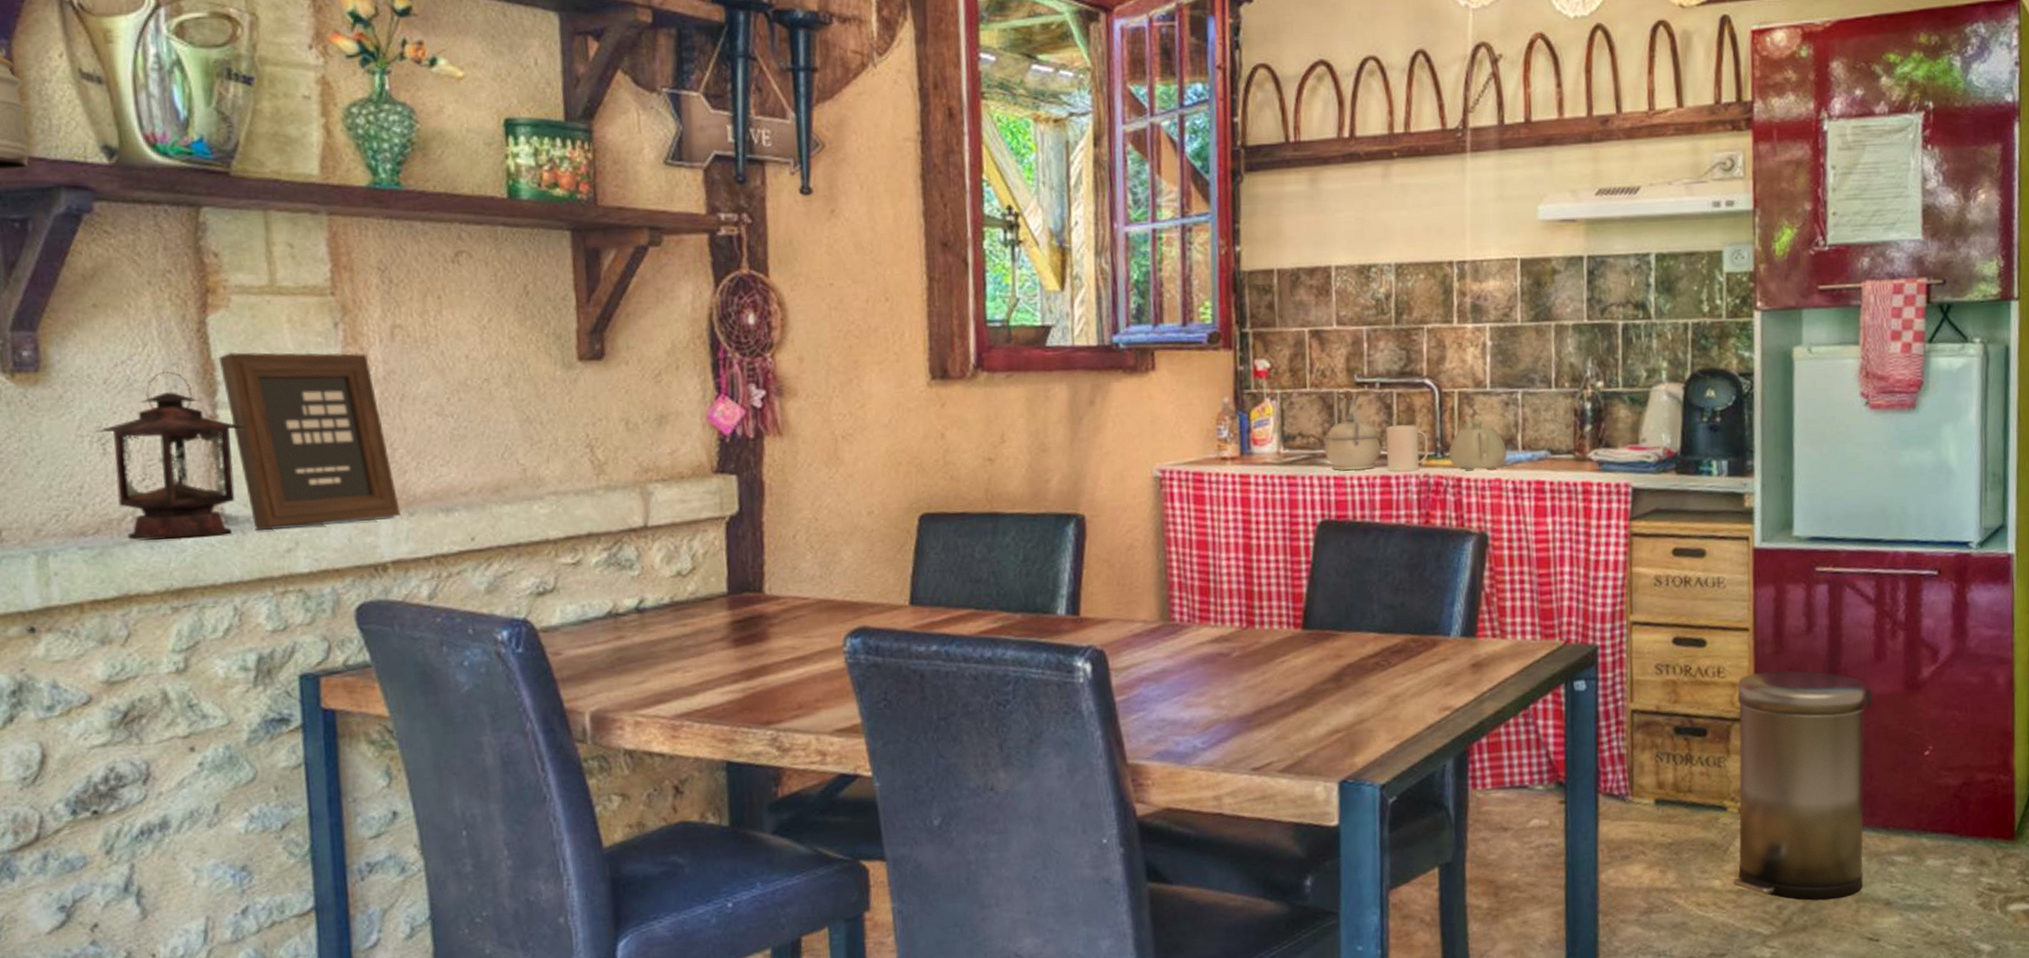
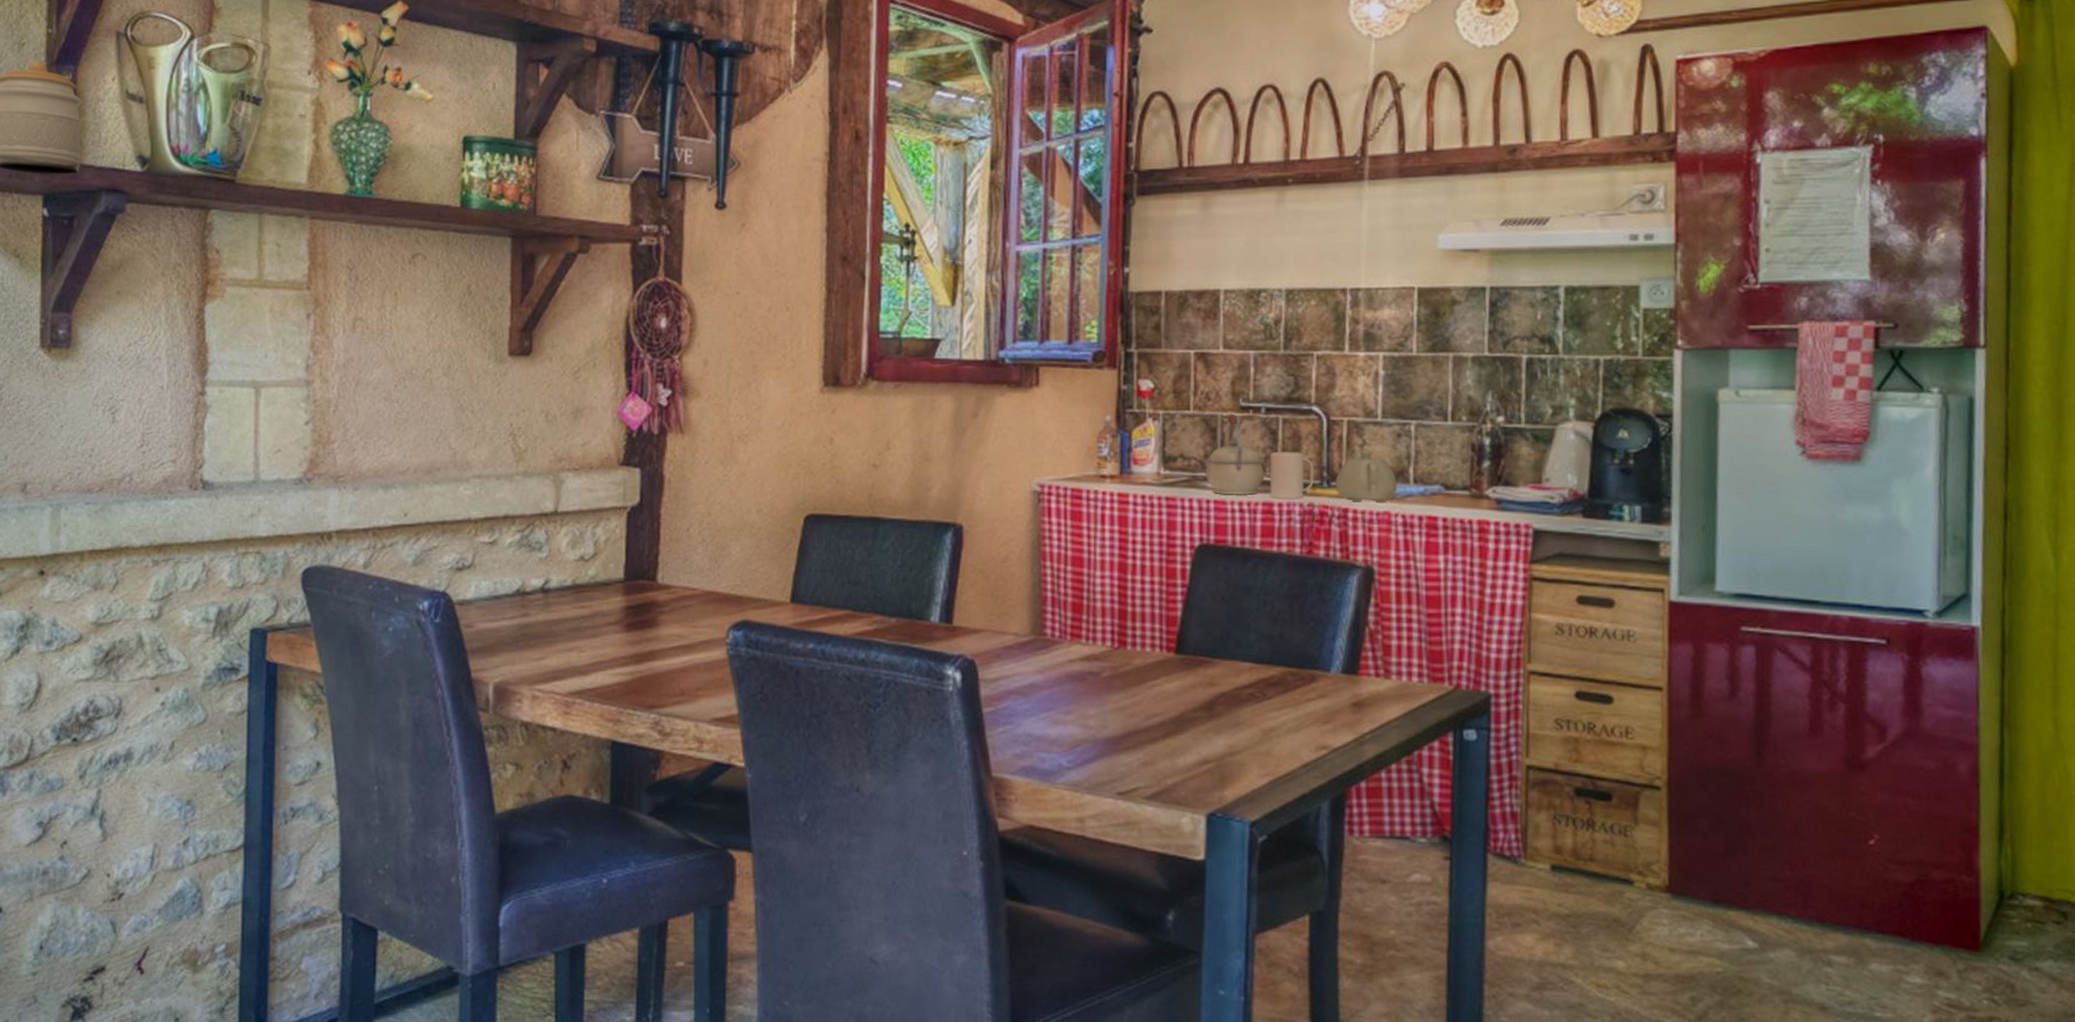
candle lantern: present [96,371,246,541] -> none [109,351,227,501]
picture frame: present [218,351,401,531] -> none [211,336,347,497]
pedal bin: present [1733,670,1872,900] -> none [1639,736,1806,997]

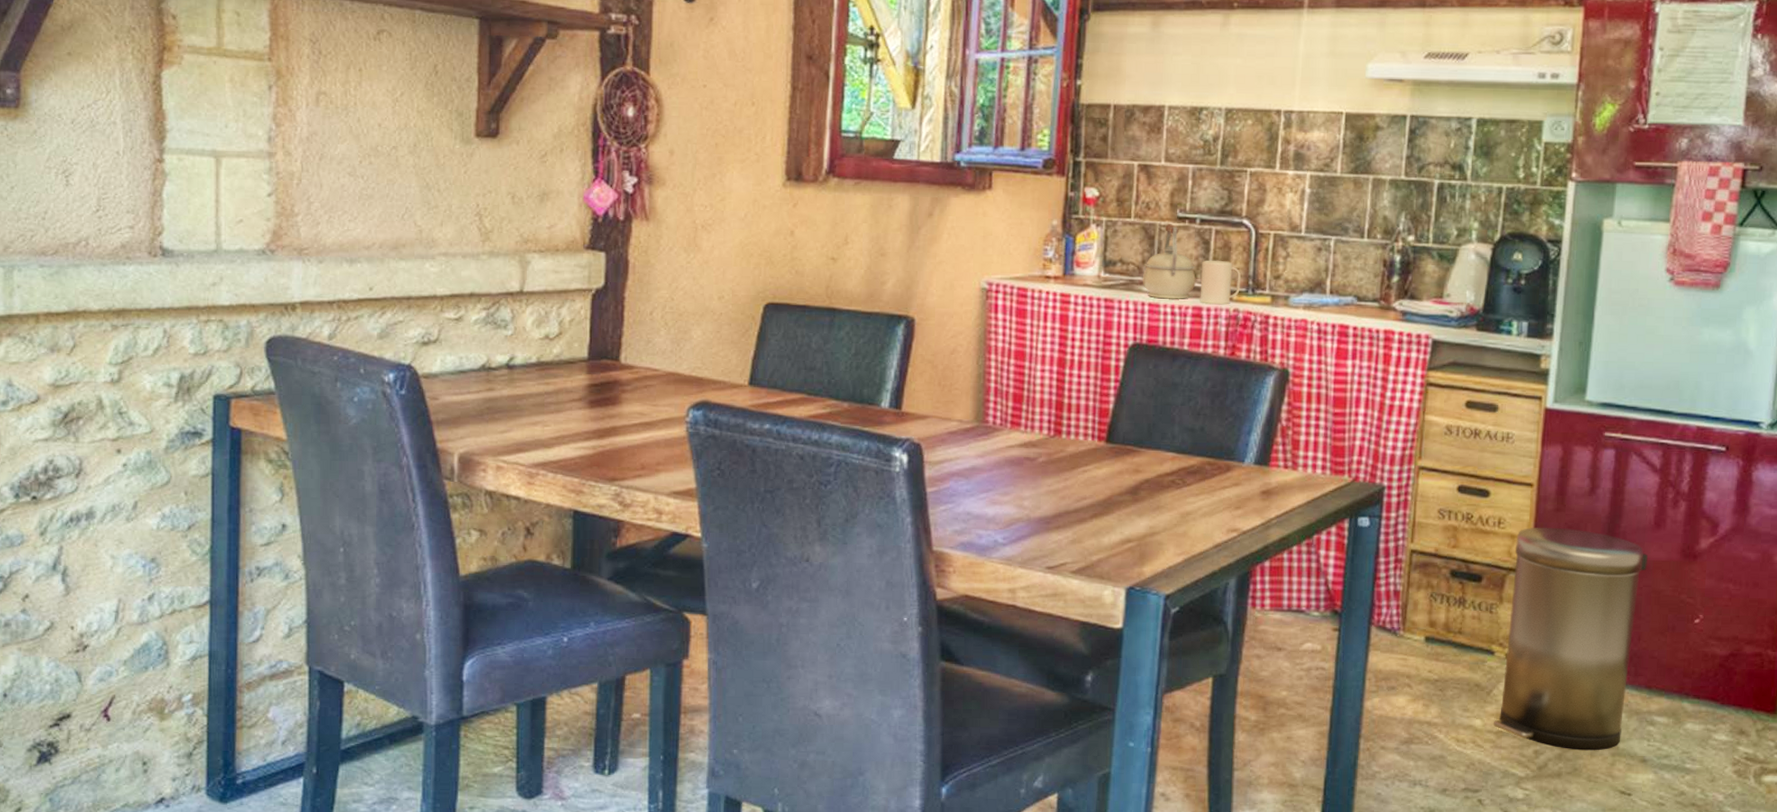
teapot: present [1335,447,1398,502] -> none [1259,259,1315,310]
pedal bin: none [1639,736,1806,997] -> present [1494,527,1648,751]

